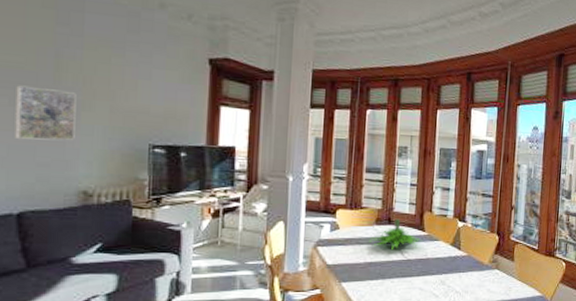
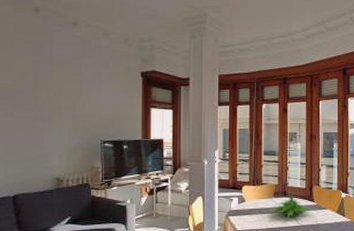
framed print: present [15,85,77,140] -> none [9,101,49,141]

